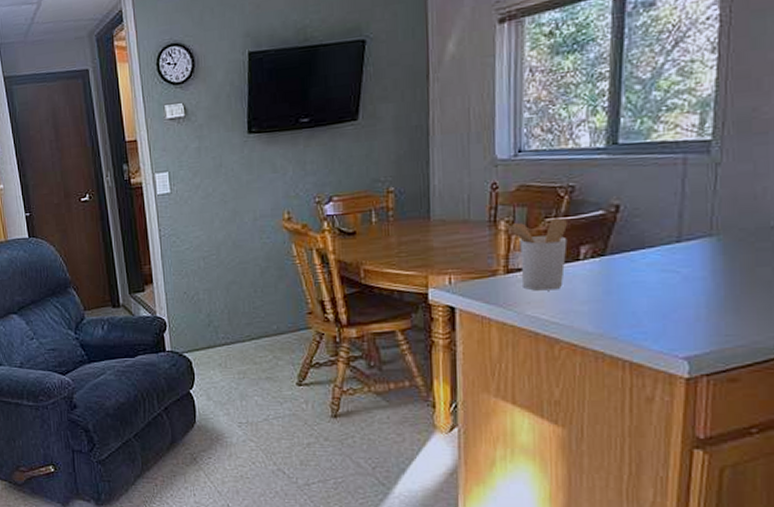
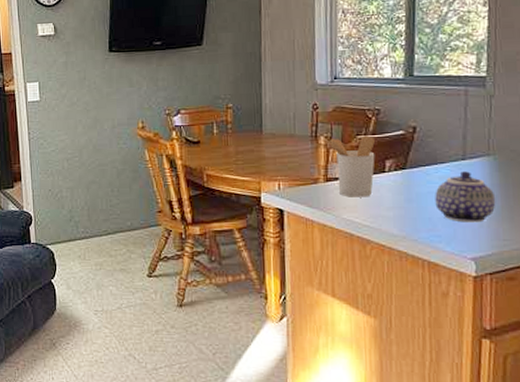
teapot: none [641,256,718,316] -> present [435,171,496,223]

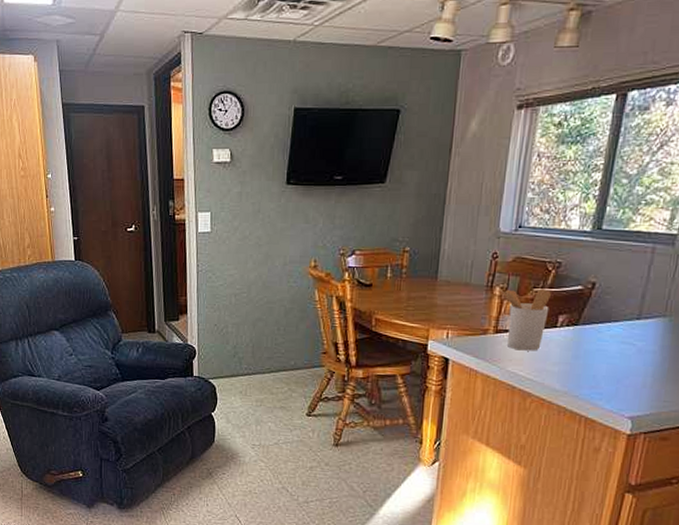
teapot: present [435,171,496,223] -> none [602,331,664,383]

